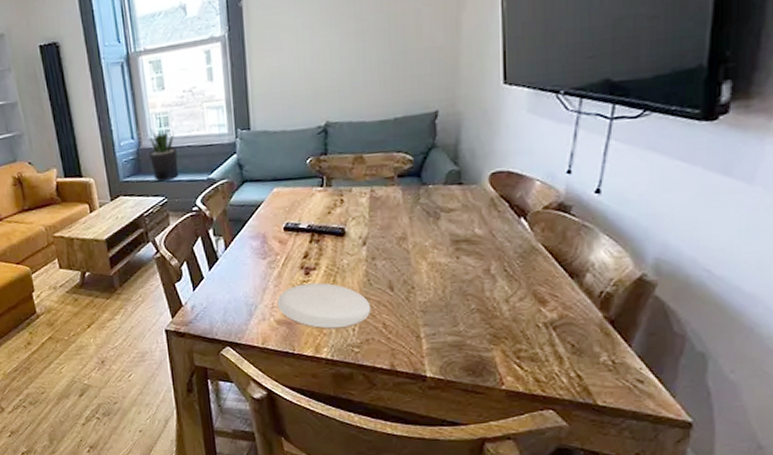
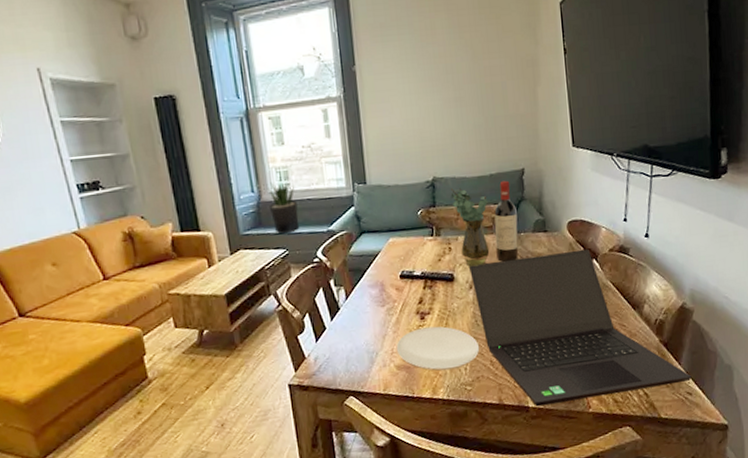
vase: none [346,134,390,221] -> present [451,188,490,267]
laptop: none [364,205,646,376] -> present [469,249,692,406]
wine bottle: none [396,124,426,217] -> present [494,180,519,262]

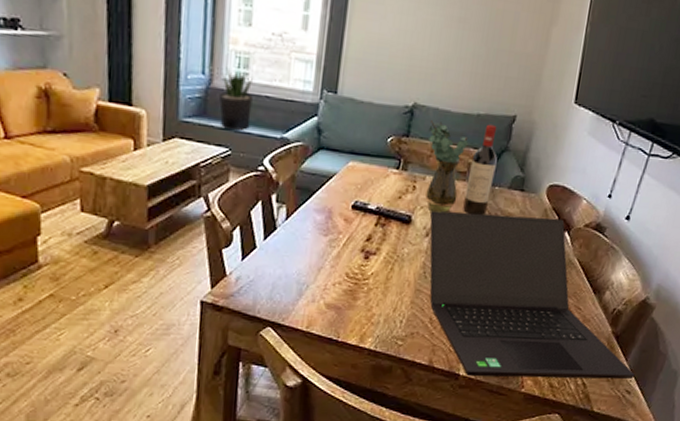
plate: present [396,326,480,371] -> none [330,268,422,320]

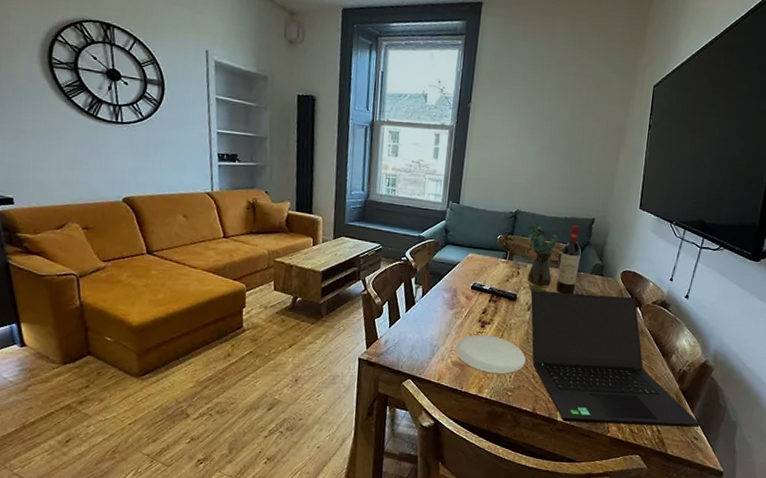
planter: present [218,67,253,131] -> none [373,185,398,231]
plate: none [330,268,422,320] -> present [455,334,526,375]

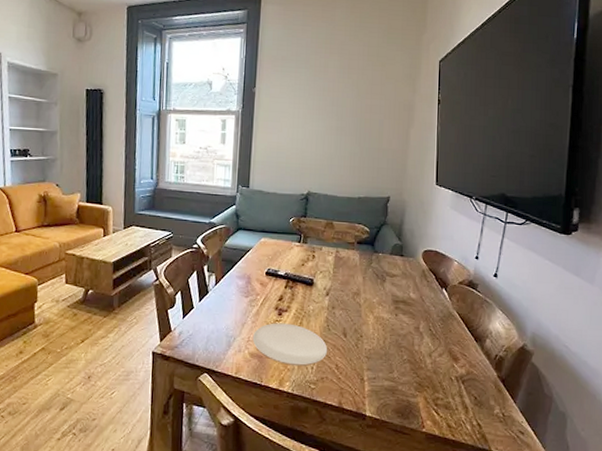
vase: present [527,223,559,293] -> none [321,204,353,276]
laptop: present [531,290,701,428] -> none [328,274,525,421]
wine bottle: present [556,225,581,294] -> none [355,204,378,277]

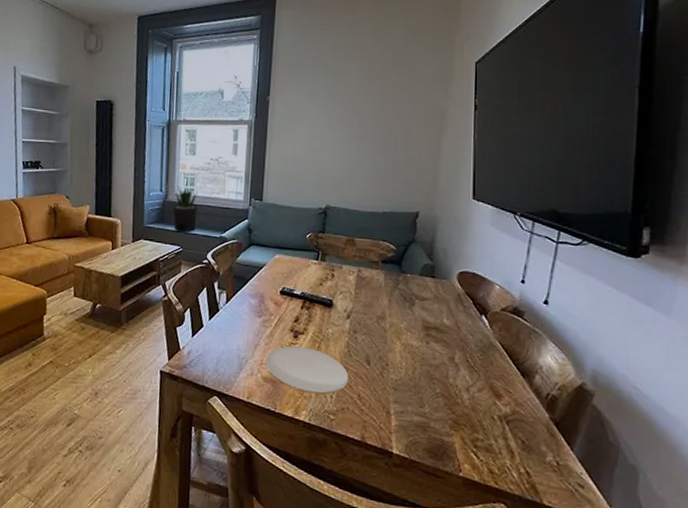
planter: none [163,173,187,219] -> present [172,185,198,233]

